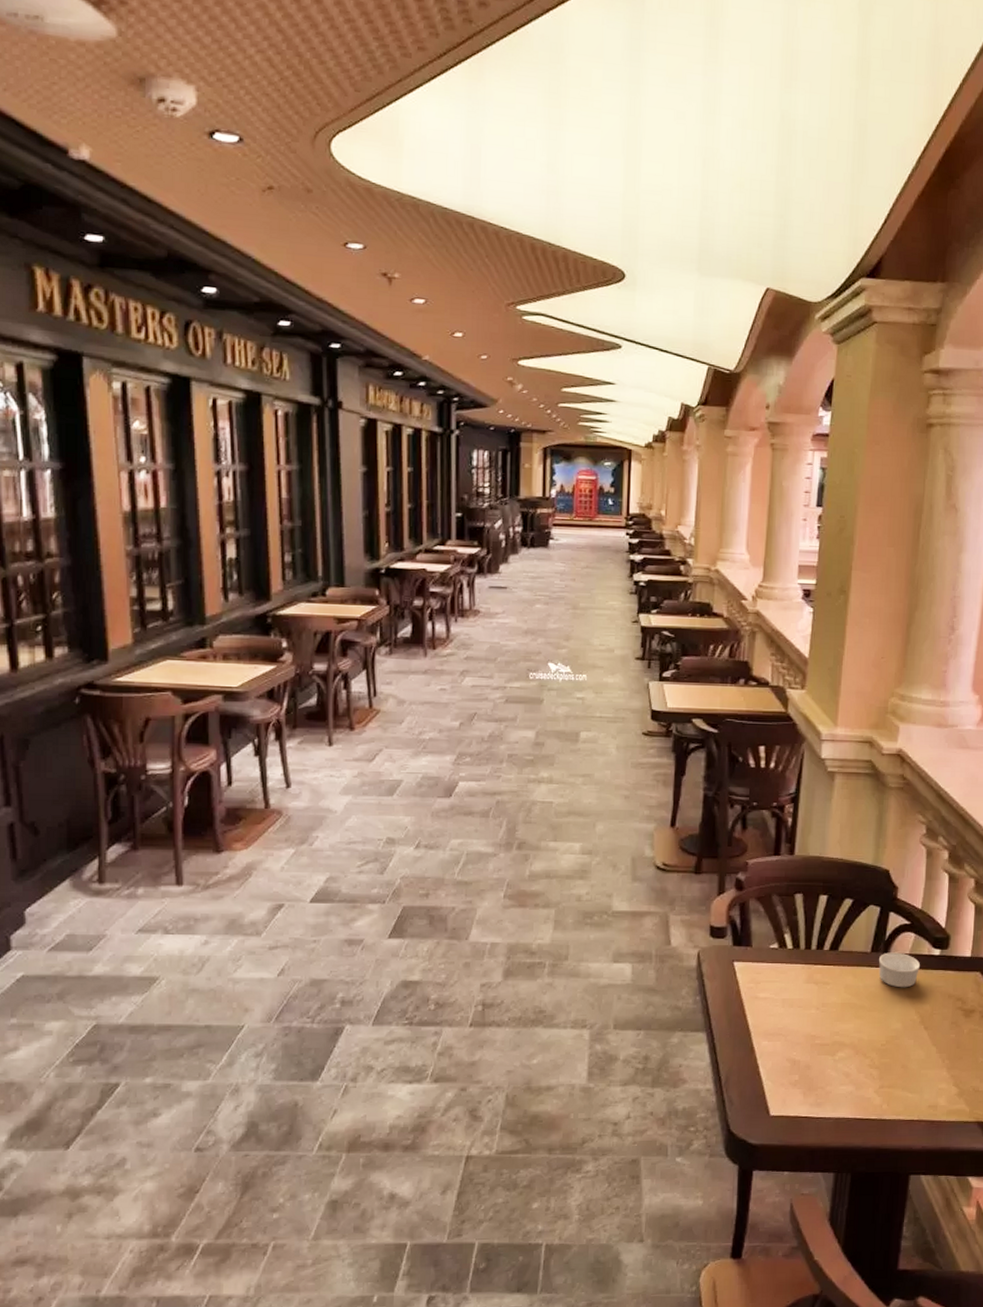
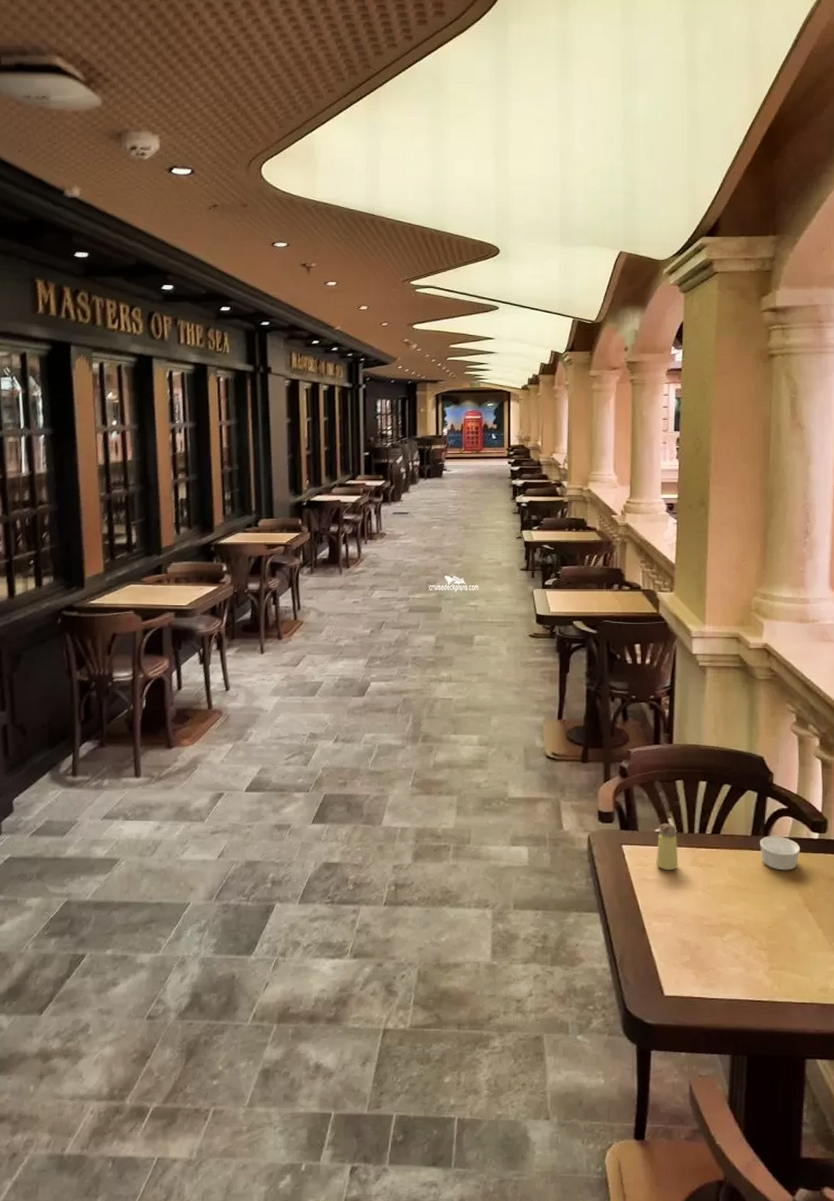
saltshaker: none [769,939,793,989] -> present [656,823,679,871]

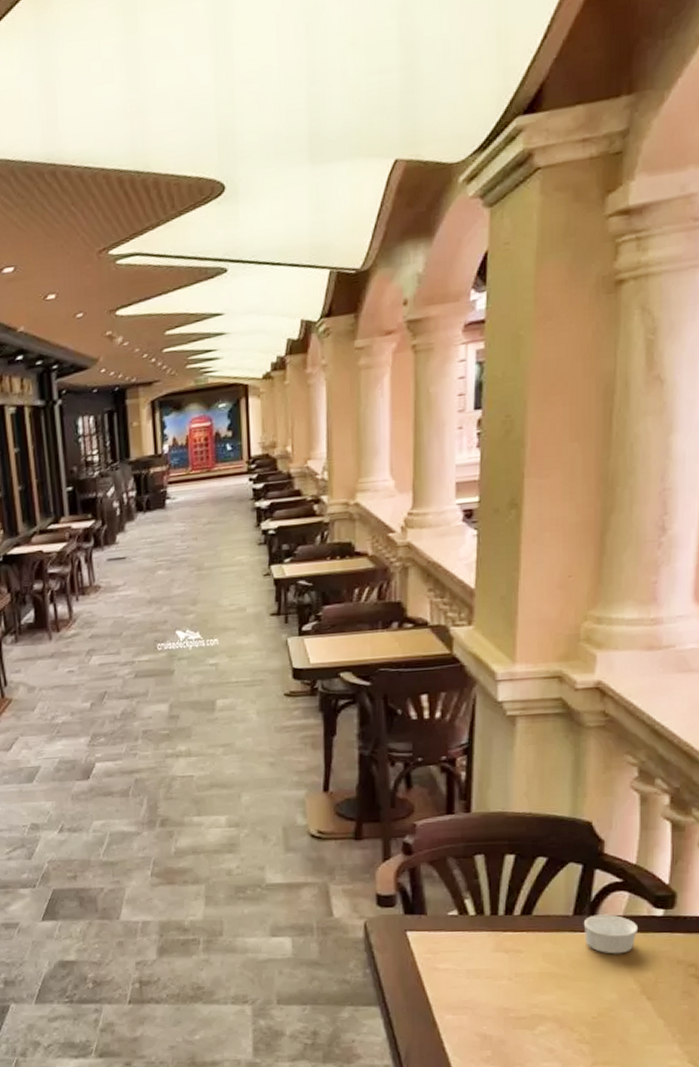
saltshaker: present [656,823,679,871] -> none [449,905,478,959]

